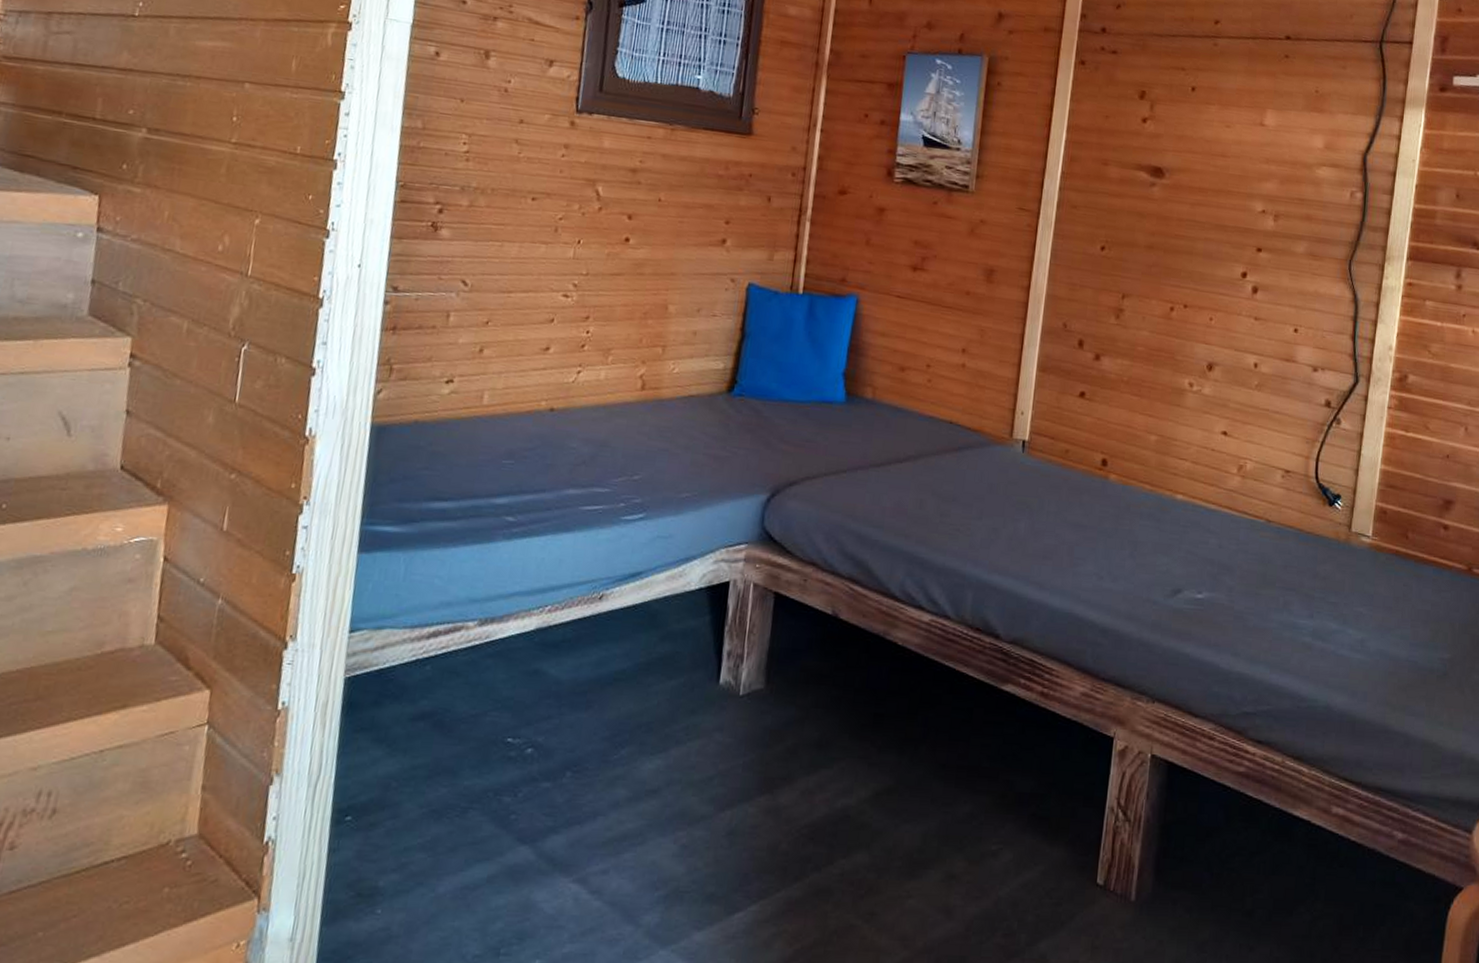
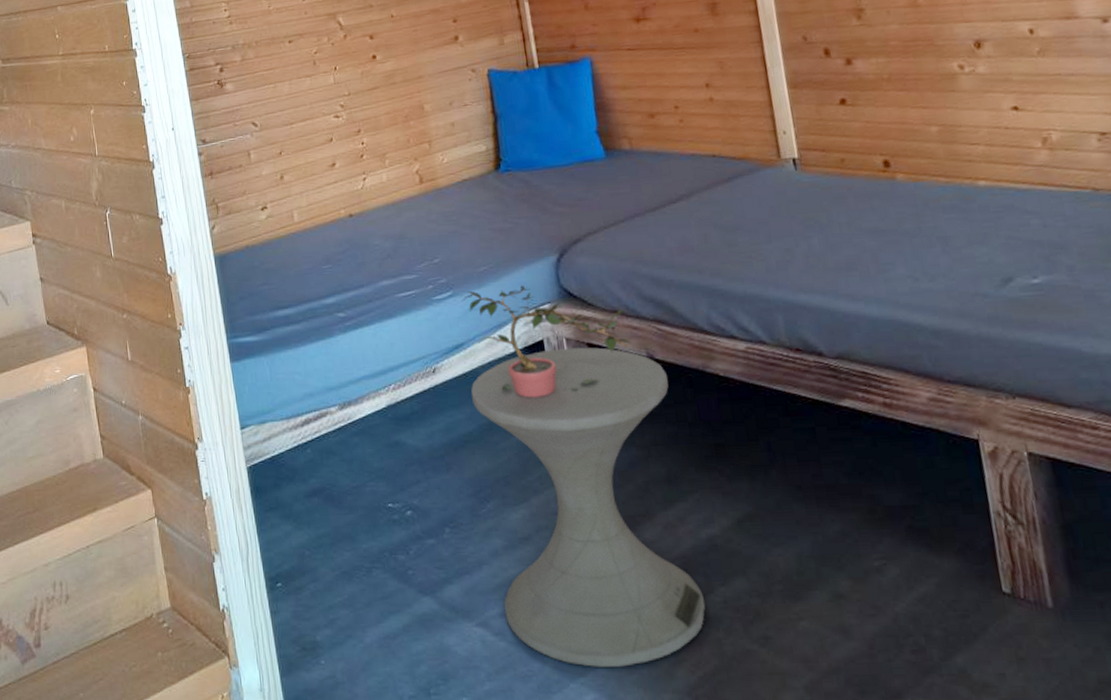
side table: none [608,593,847,935] -> present [471,347,706,667]
potted plant: none [652,516,820,642] -> present [461,285,632,398]

